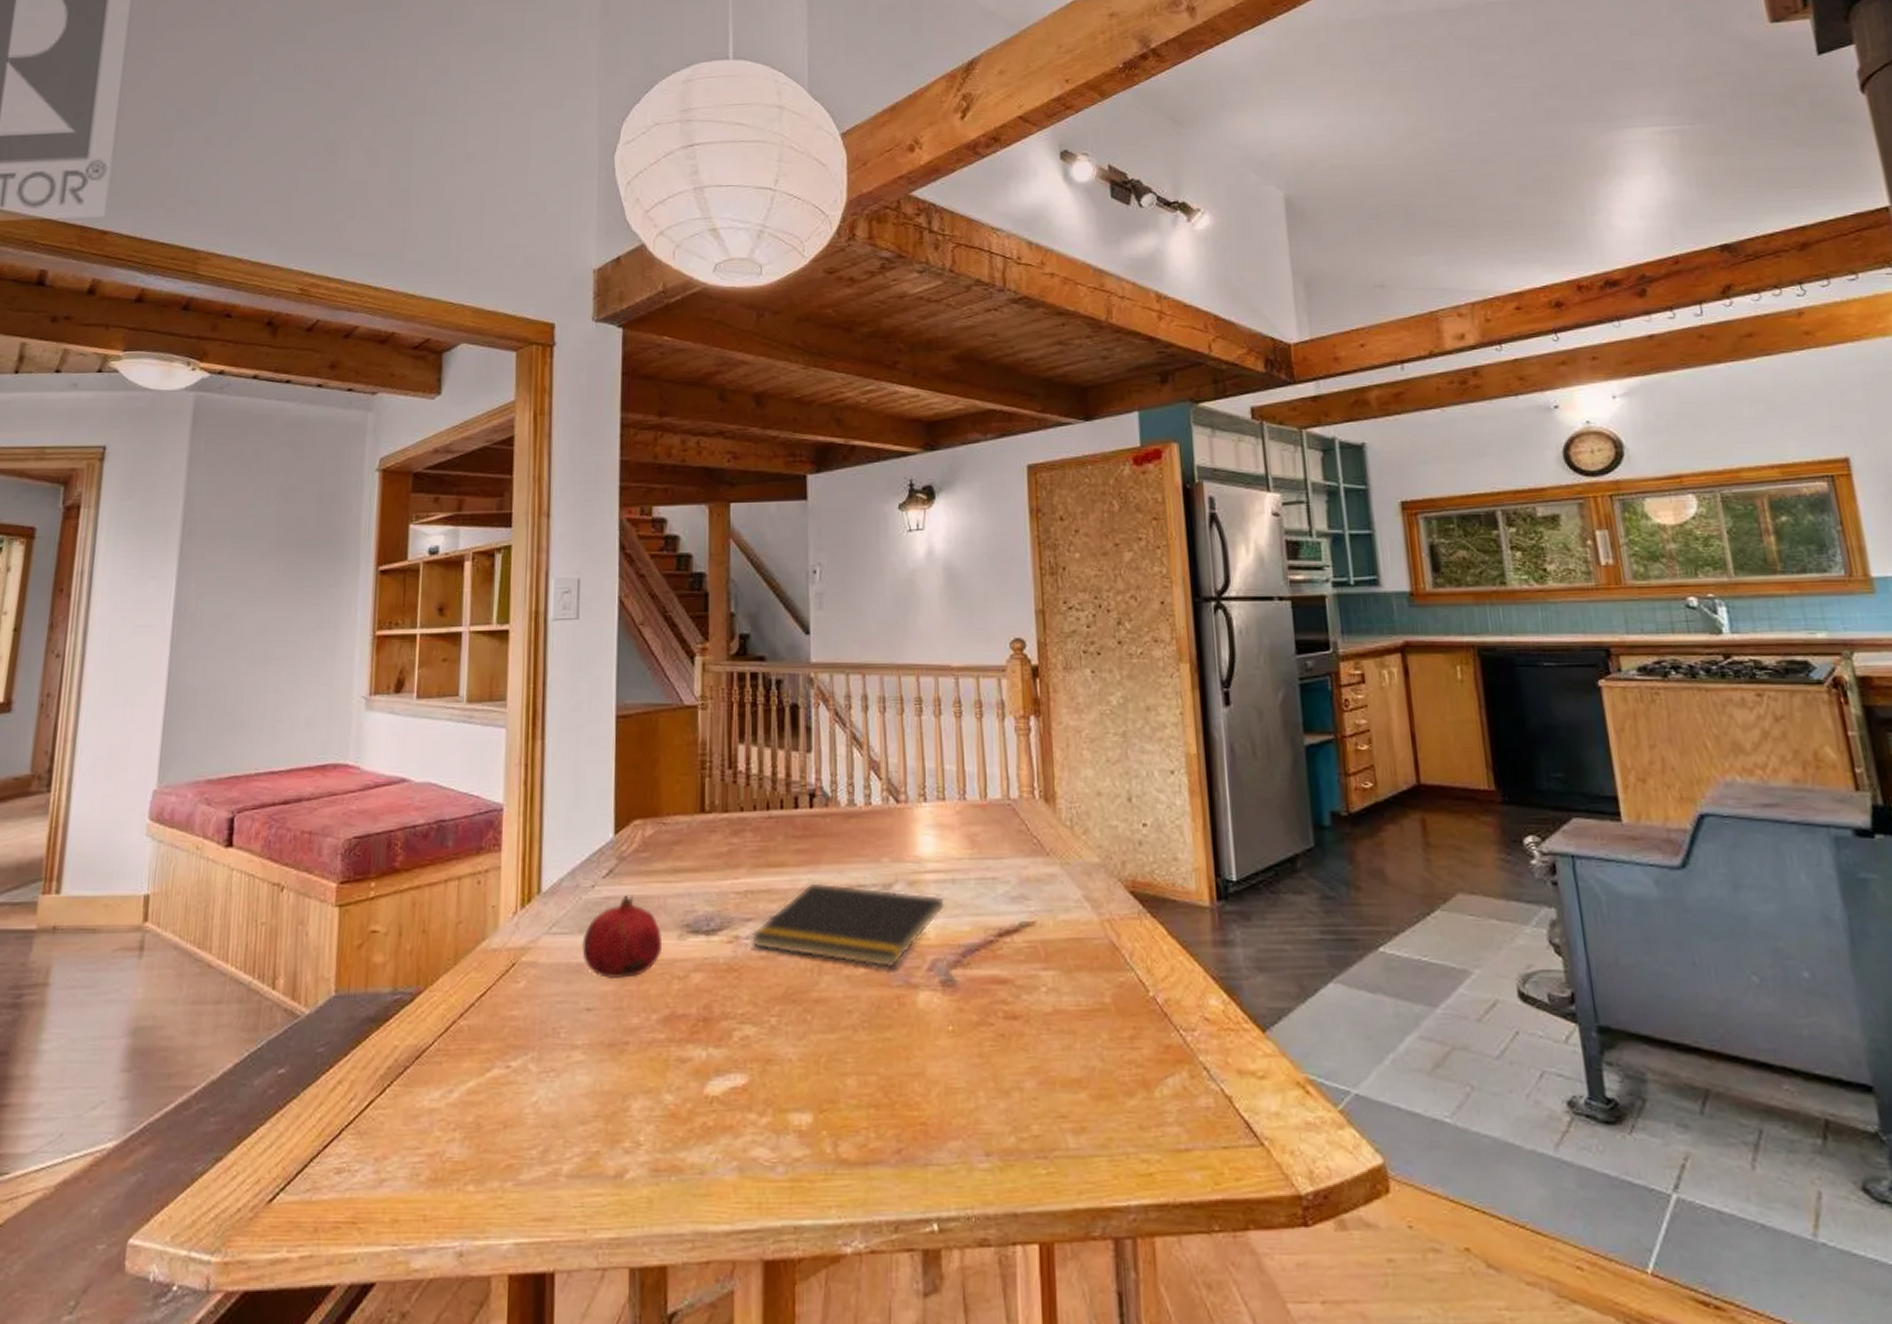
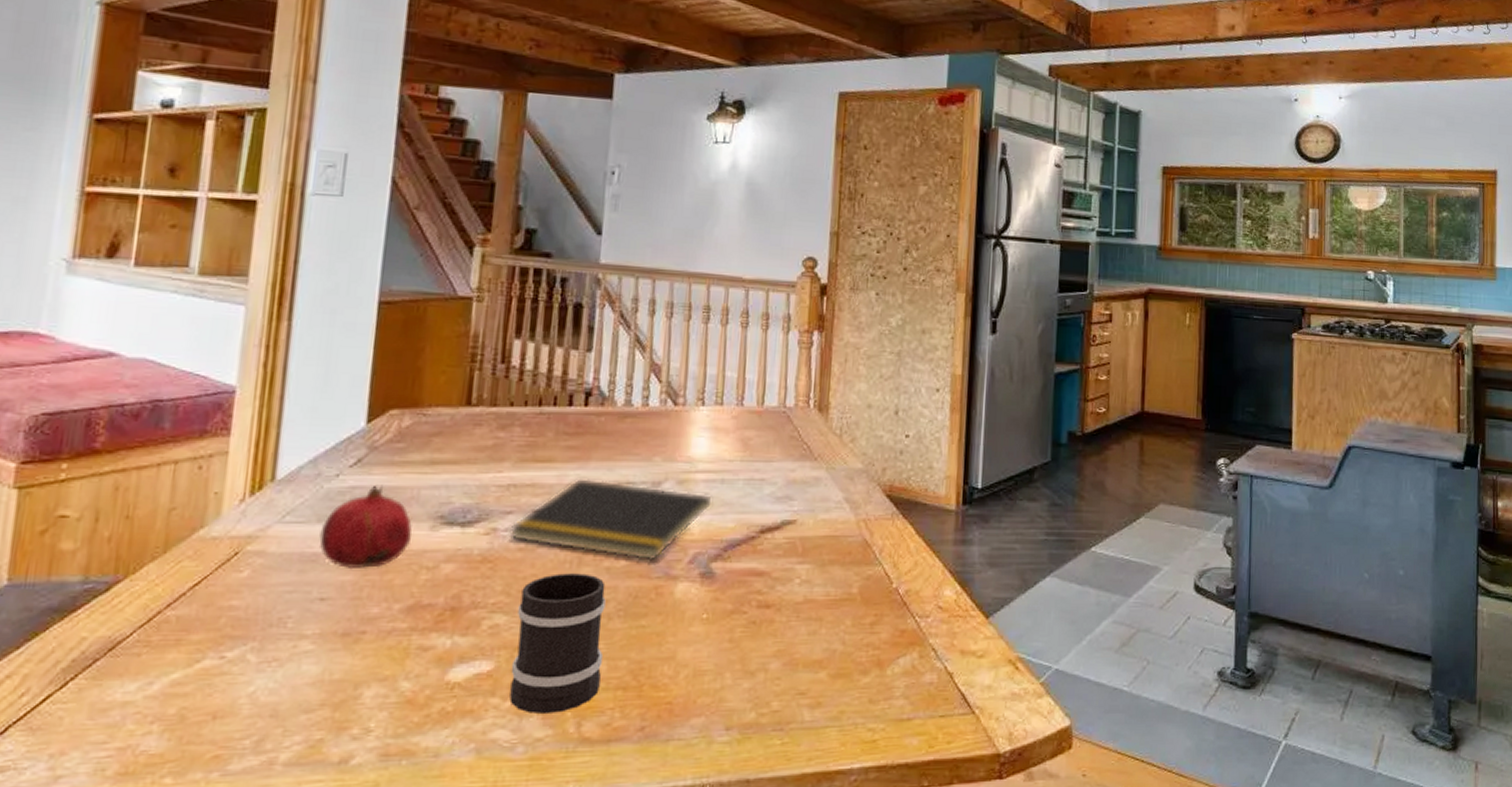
mug: none [764,982,852,1131] -> present [509,573,606,714]

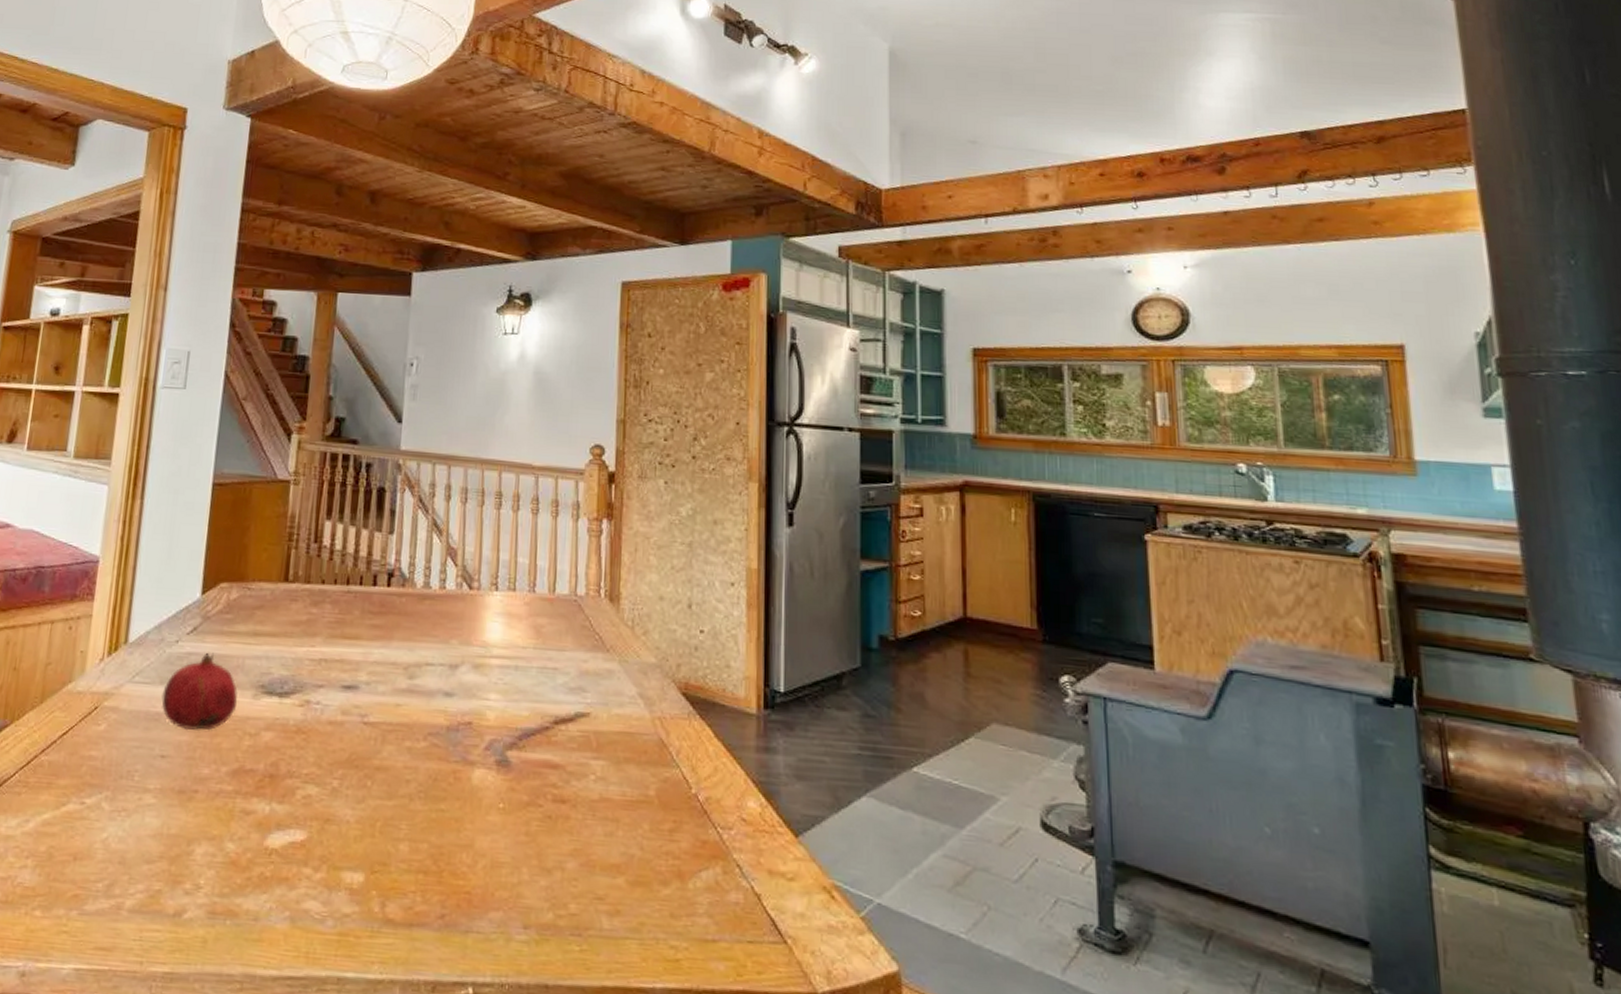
notepad: present [509,477,713,561] -> none [320,656,508,744]
mug: present [509,573,606,714] -> none [320,749,408,890]

